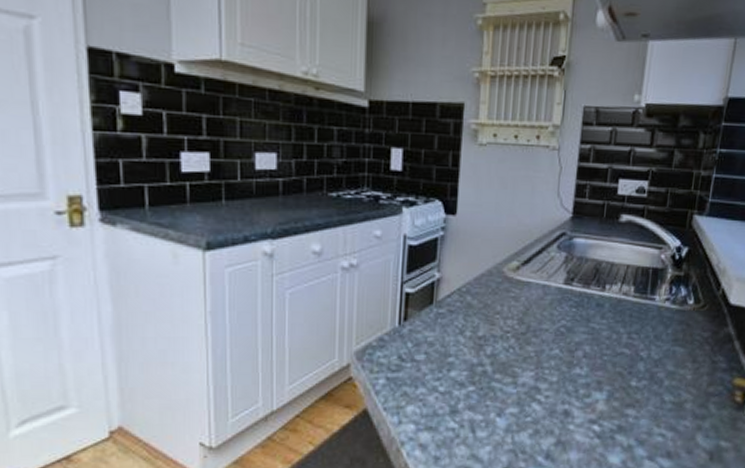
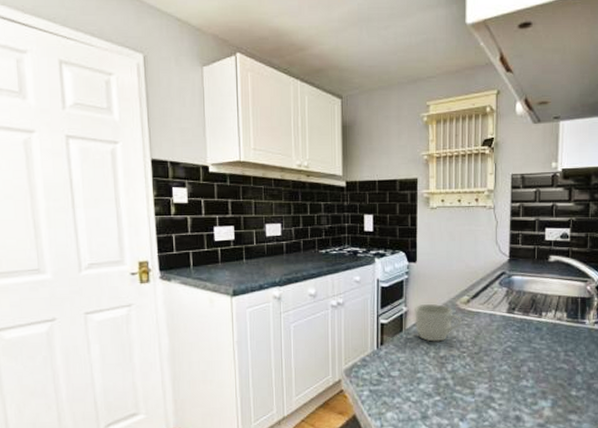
mug: none [448,269,509,318] -> present [415,303,463,342]

